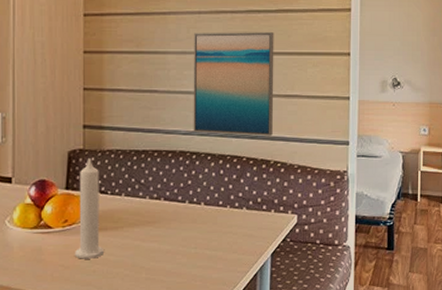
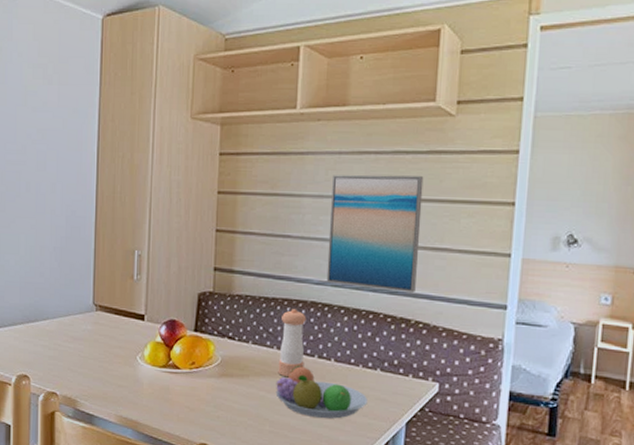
candle: present [74,158,104,259] -> none [199,302,229,404]
fruit bowl: none [150,212,236,260] -> present [275,365,368,419]
pepper shaker: none [151,159,176,225] -> present [278,309,307,378]

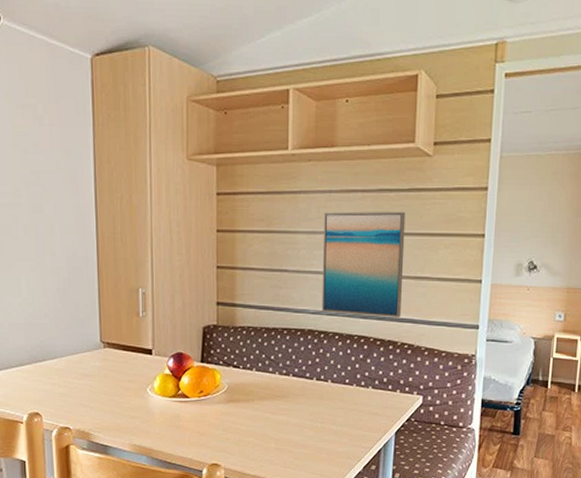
fruit bowl: present [275,365,368,419] -> none [279,387,362,433]
pepper shaker: present [278,309,307,378] -> none [281,337,305,399]

